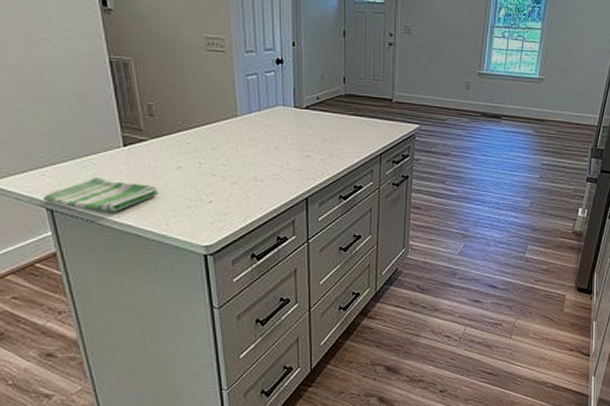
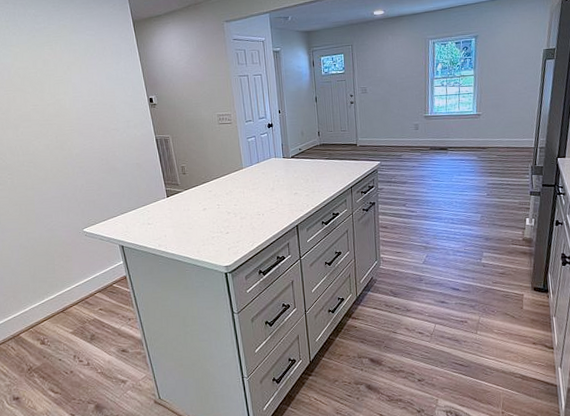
dish towel: present [43,176,159,212] -> none [117,220,192,245]

